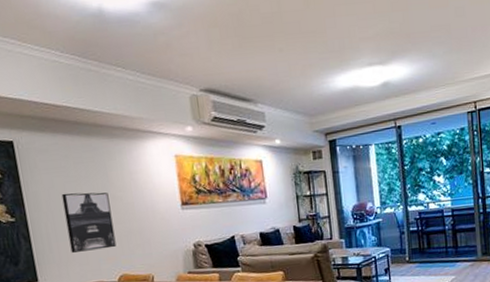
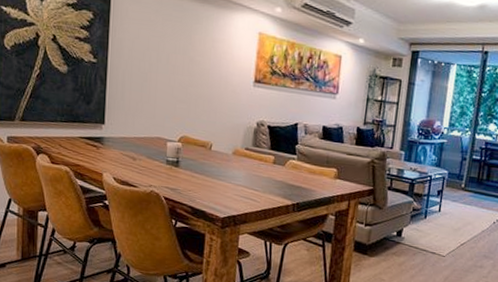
wall art: present [61,192,116,253] -> none [141,46,188,109]

